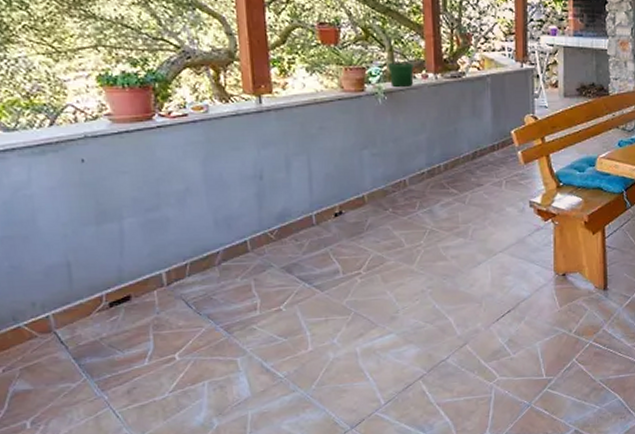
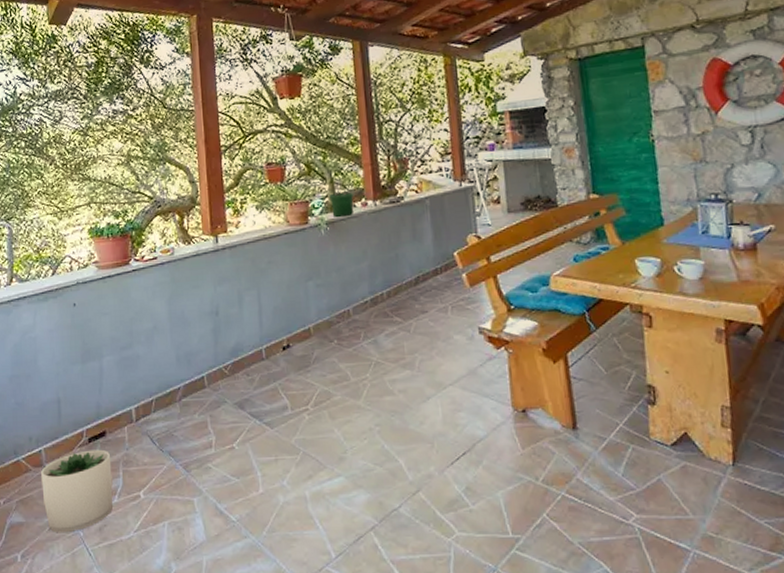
planter: none [50,314,143,398] -> present [41,449,113,533]

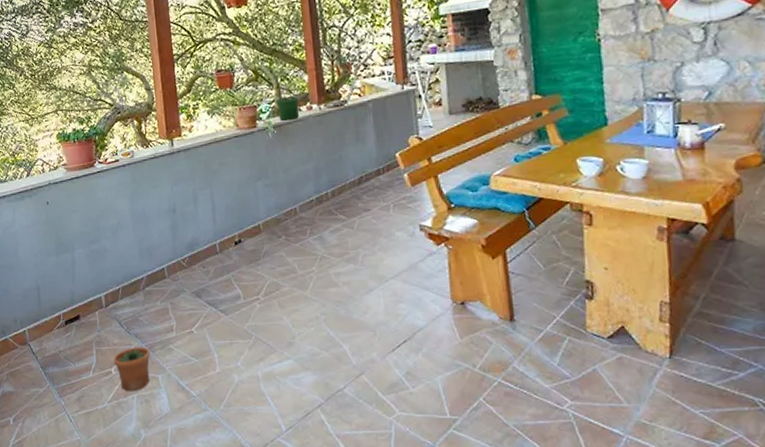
planter: present [41,449,113,533] -> none [26,331,89,402]
planter: none [143,466,185,519] -> present [113,347,150,392]

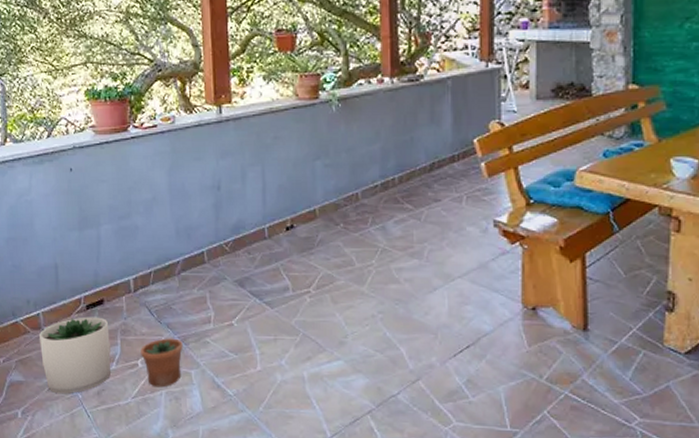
planter: none [26,331,89,402] -> present [39,316,111,395]
planter: present [276,94,300,122] -> none [343,63,370,94]

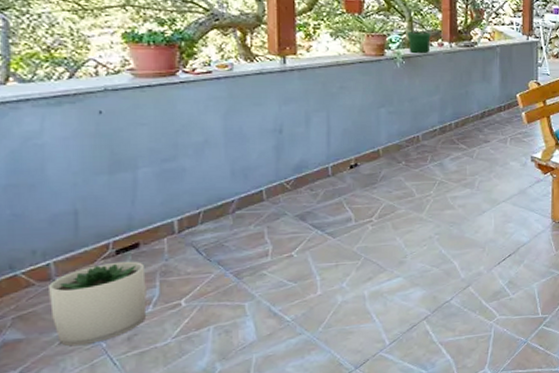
planter: present [140,338,183,388] -> none [185,274,236,324]
planter: none [343,63,370,94] -> present [407,28,432,54]

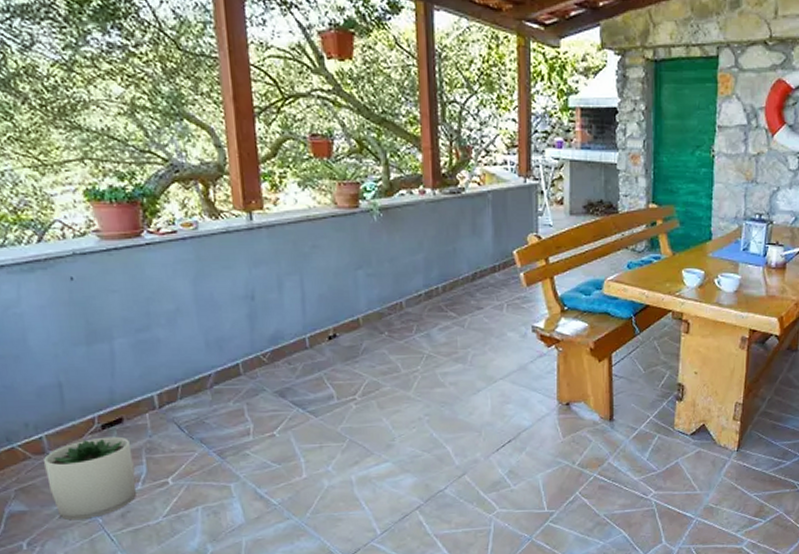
planter: present [407,28,432,54] -> none [383,173,412,204]

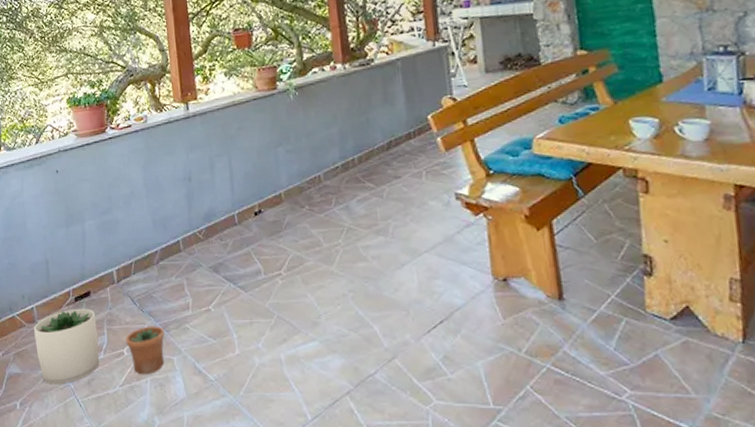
planter: none [170,453,220,504] -> present [125,326,165,375]

